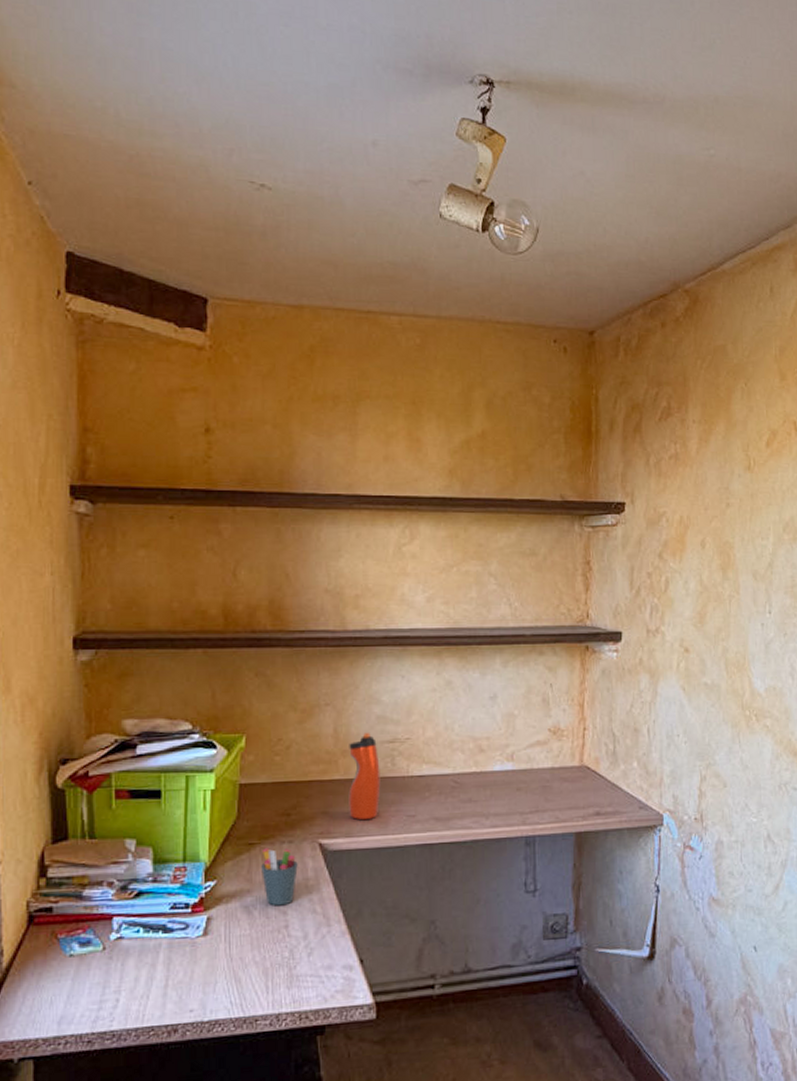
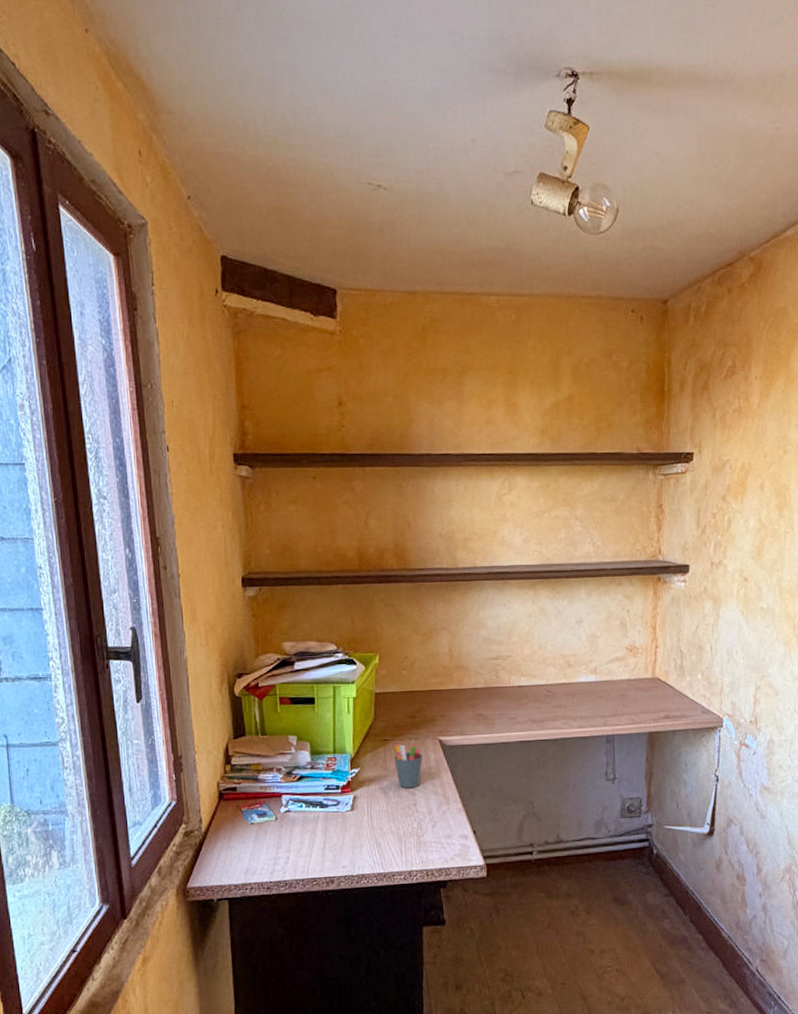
water bottle: present [348,732,381,820] -> none [461,651,488,721]

